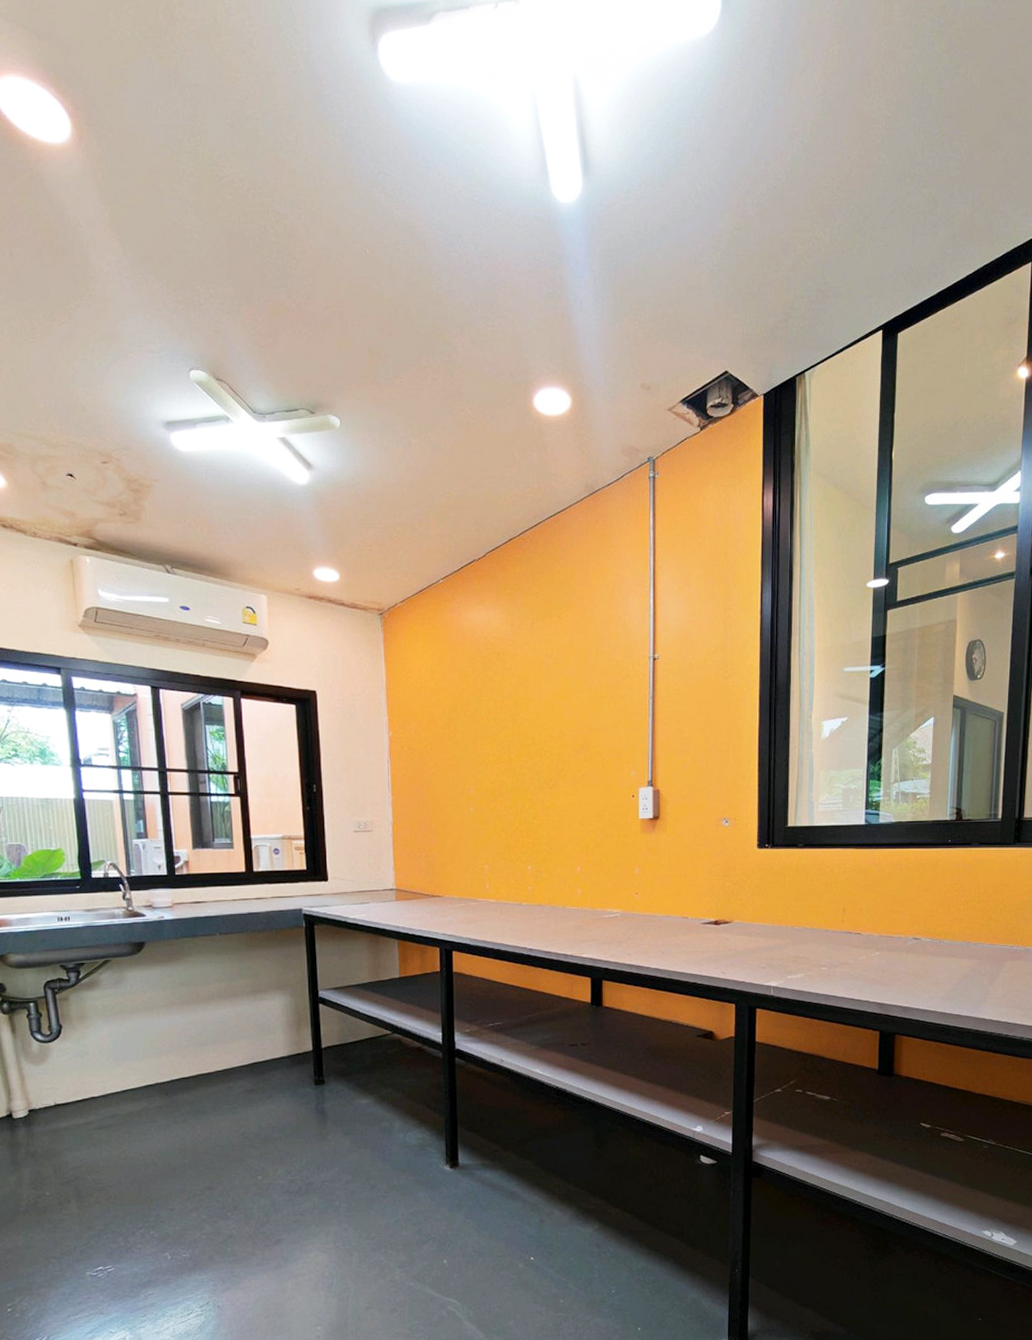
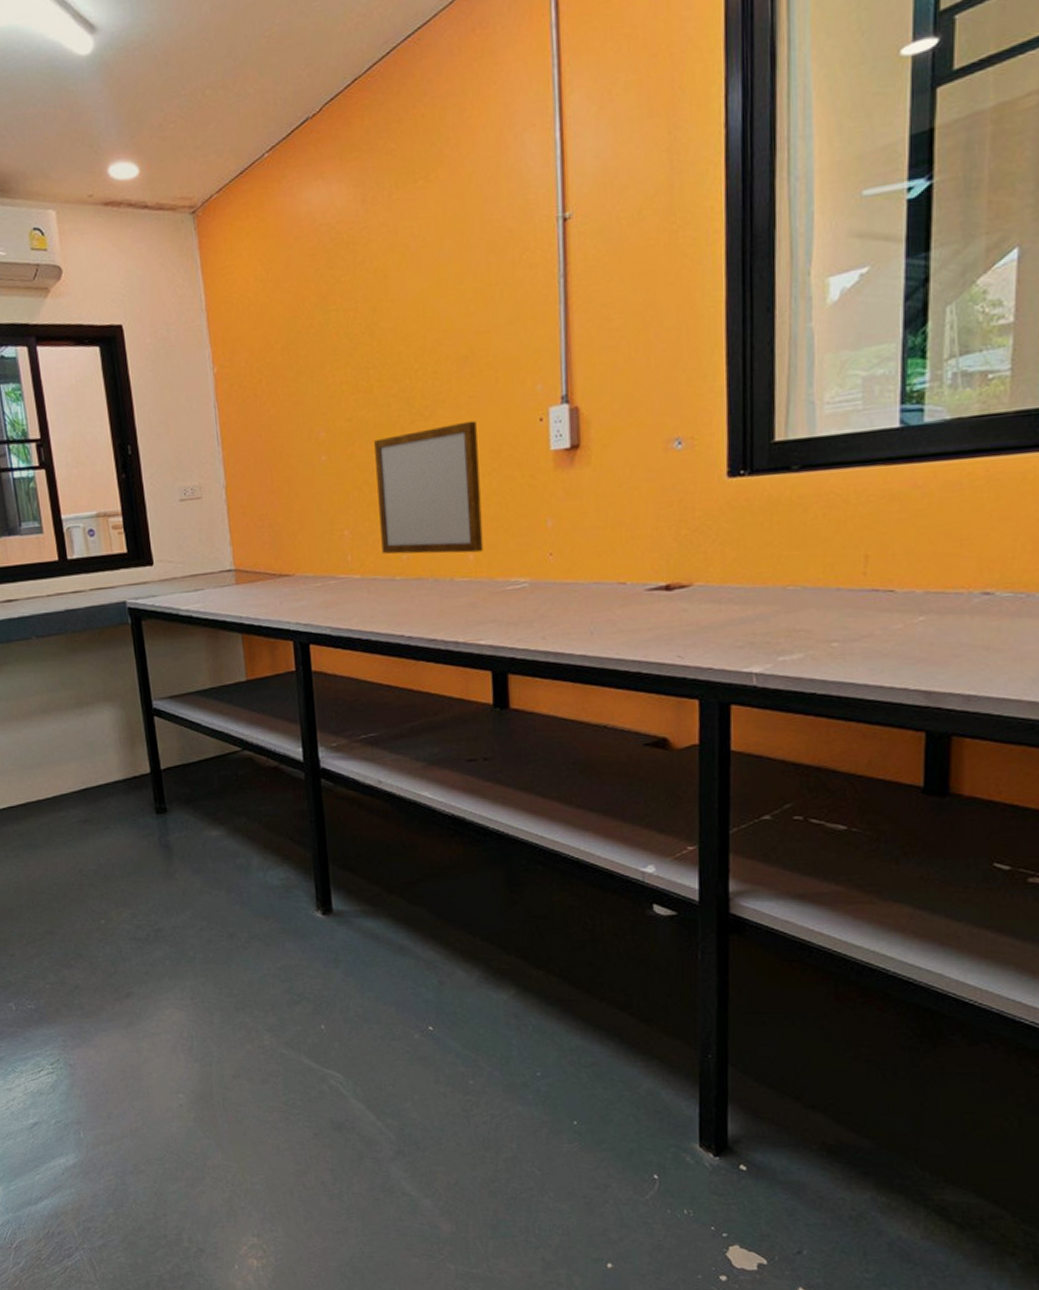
writing board: none [511,792,589,889] -> present [374,420,484,554]

